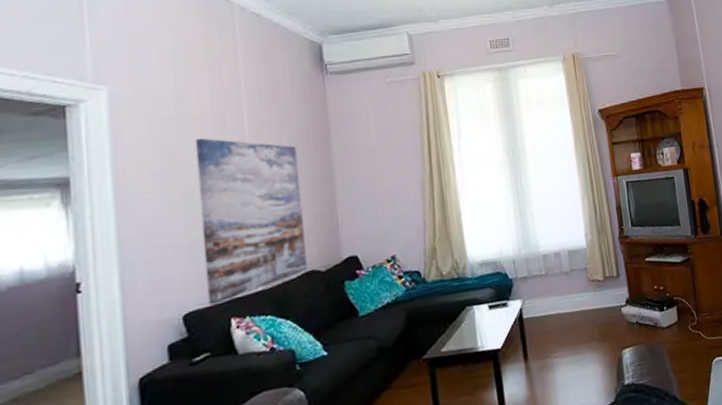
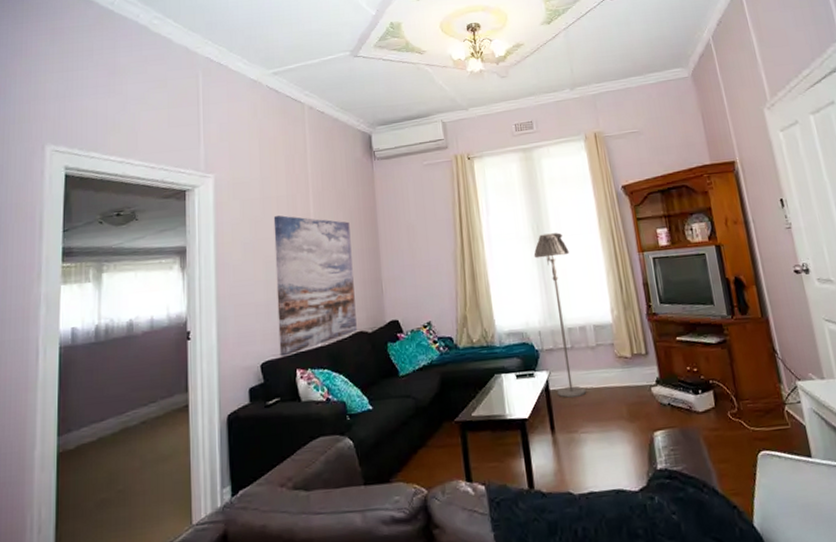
floor lamp: none [508,157,560,325] -> present [533,232,587,398]

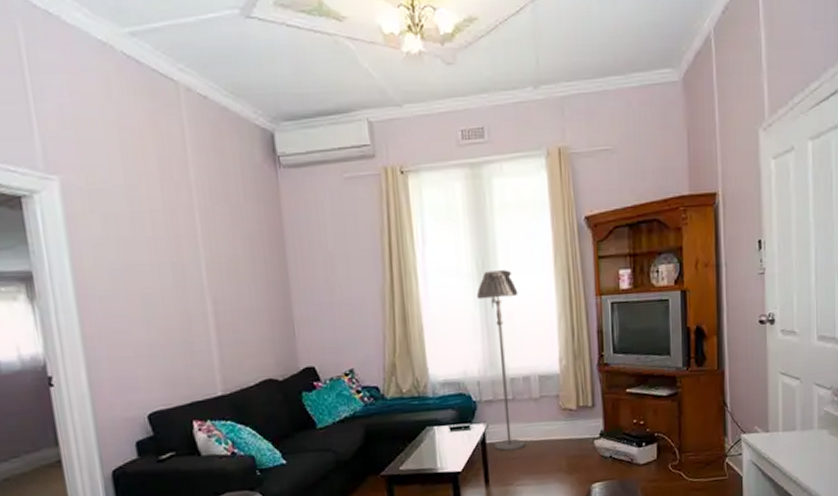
wall art: present [273,215,357,357] -> none [148,236,265,407]

